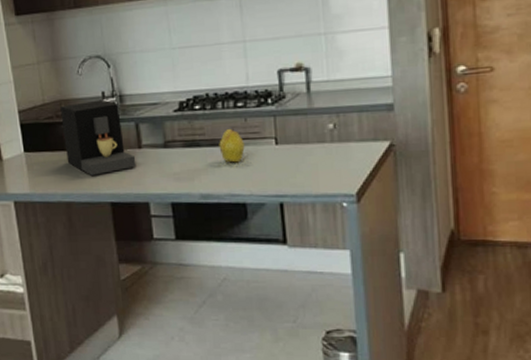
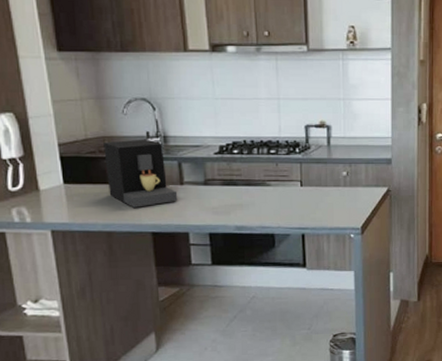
fruit: present [219,128,245,163] -> none [253,171,275,200]

